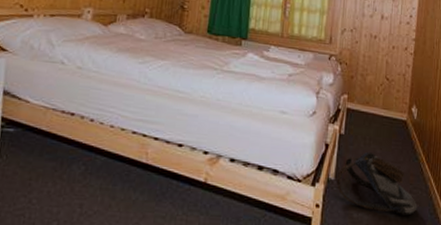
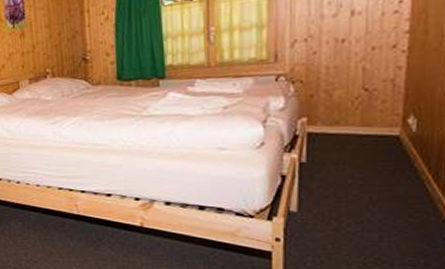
backpack: present [336,151,418,216] -> none [300,177,422,243]

